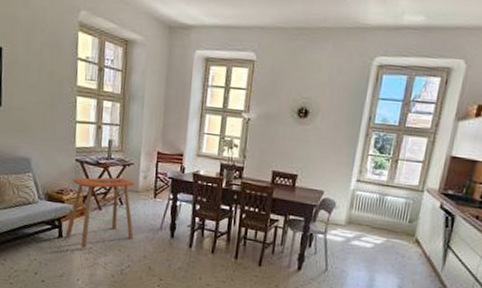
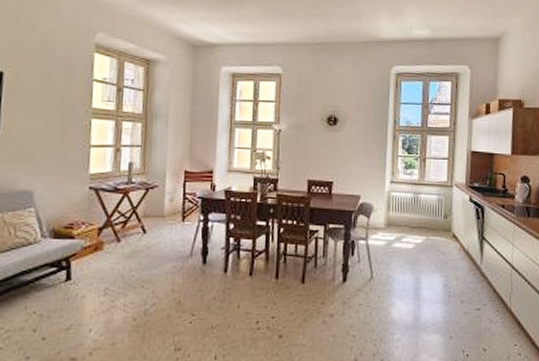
side table: present [65,177,136,248] -> none [74,203,161,290]

